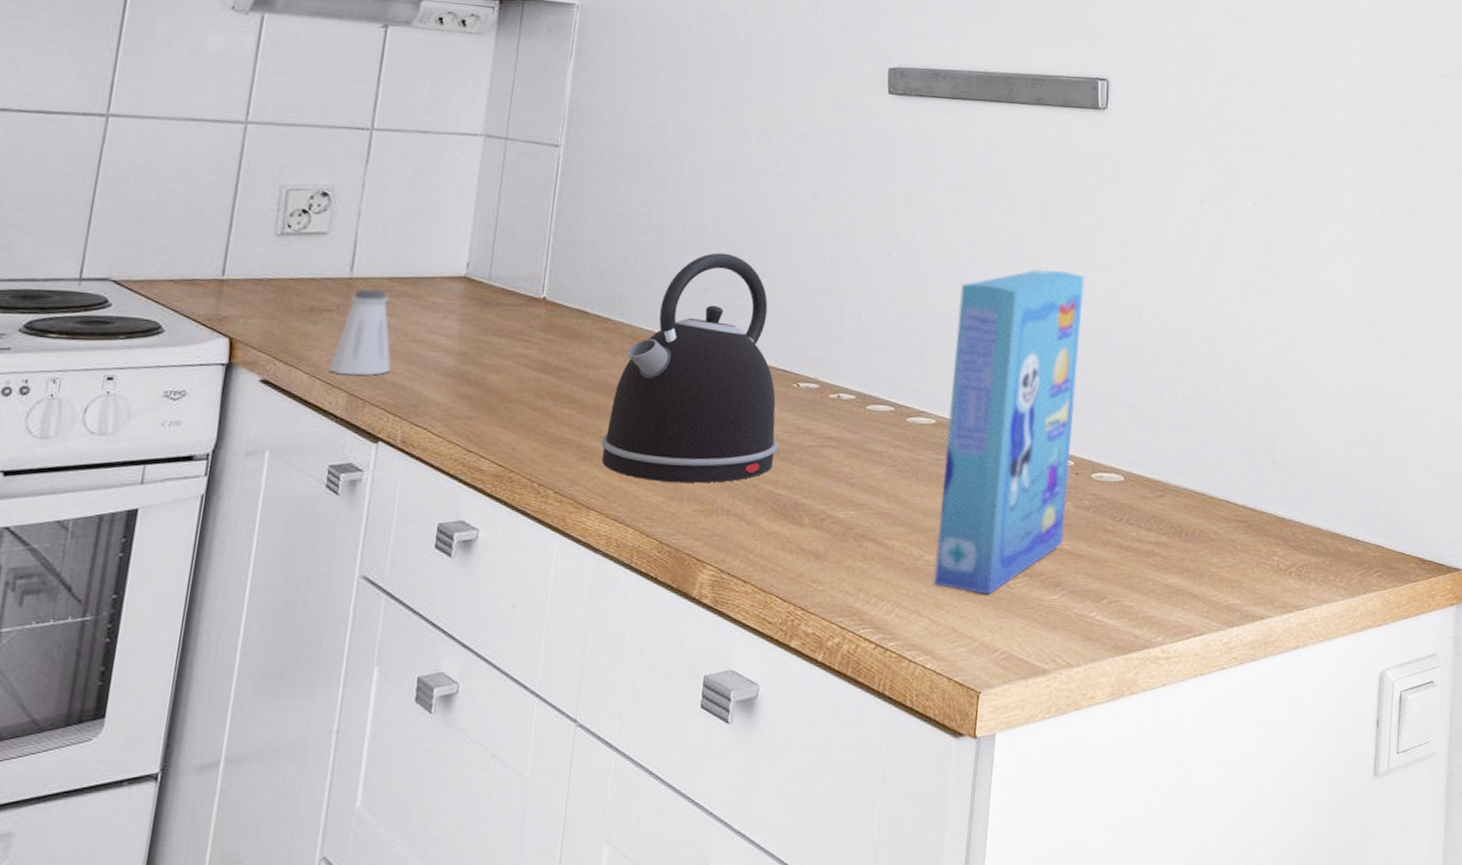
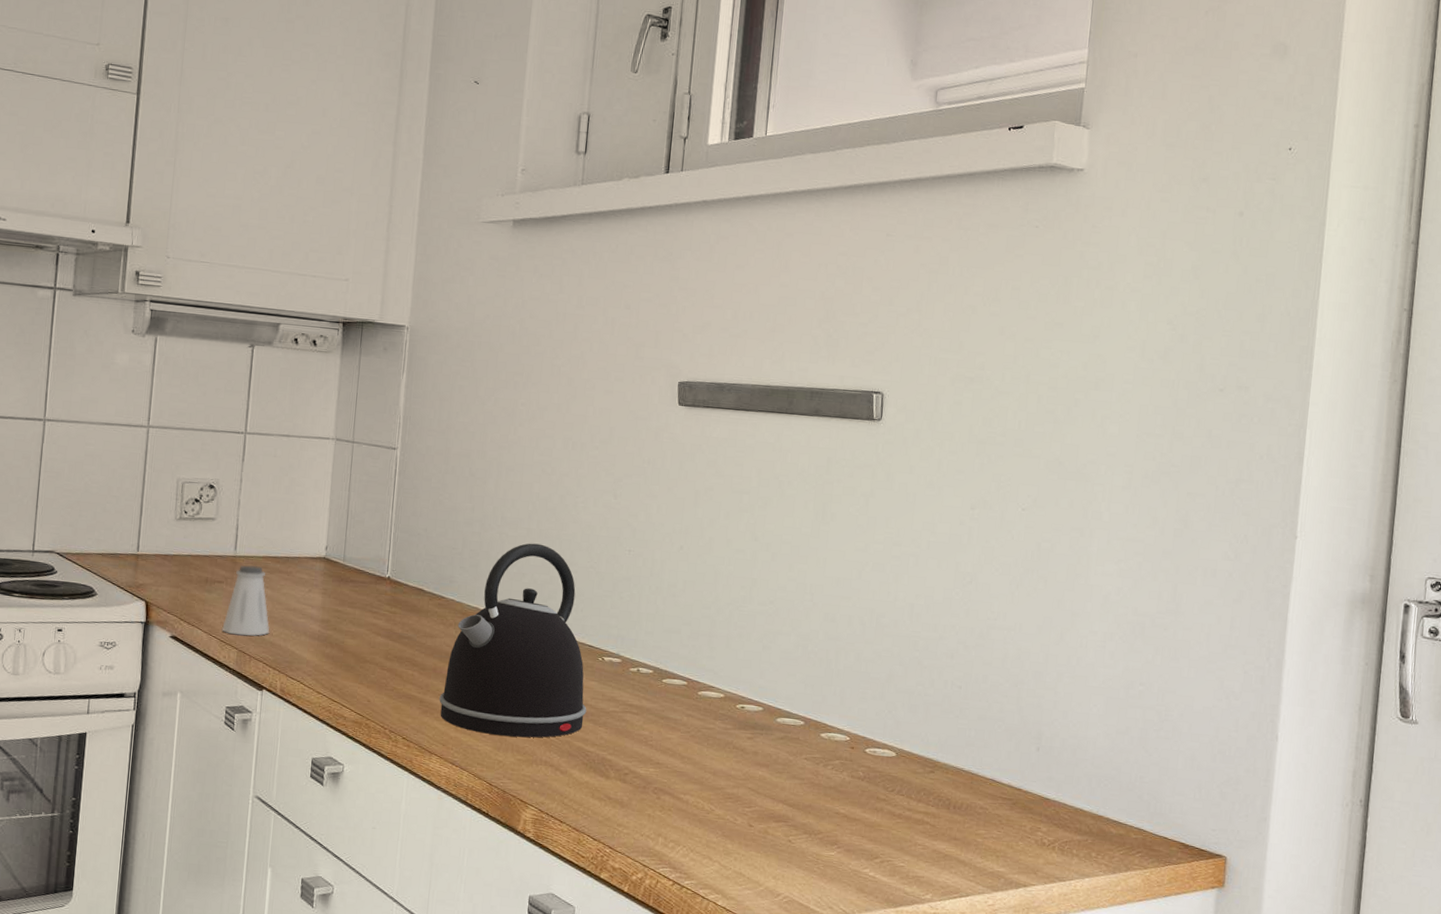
cereal box: present [934,269,1085,595] -> none [723,565,860,847]

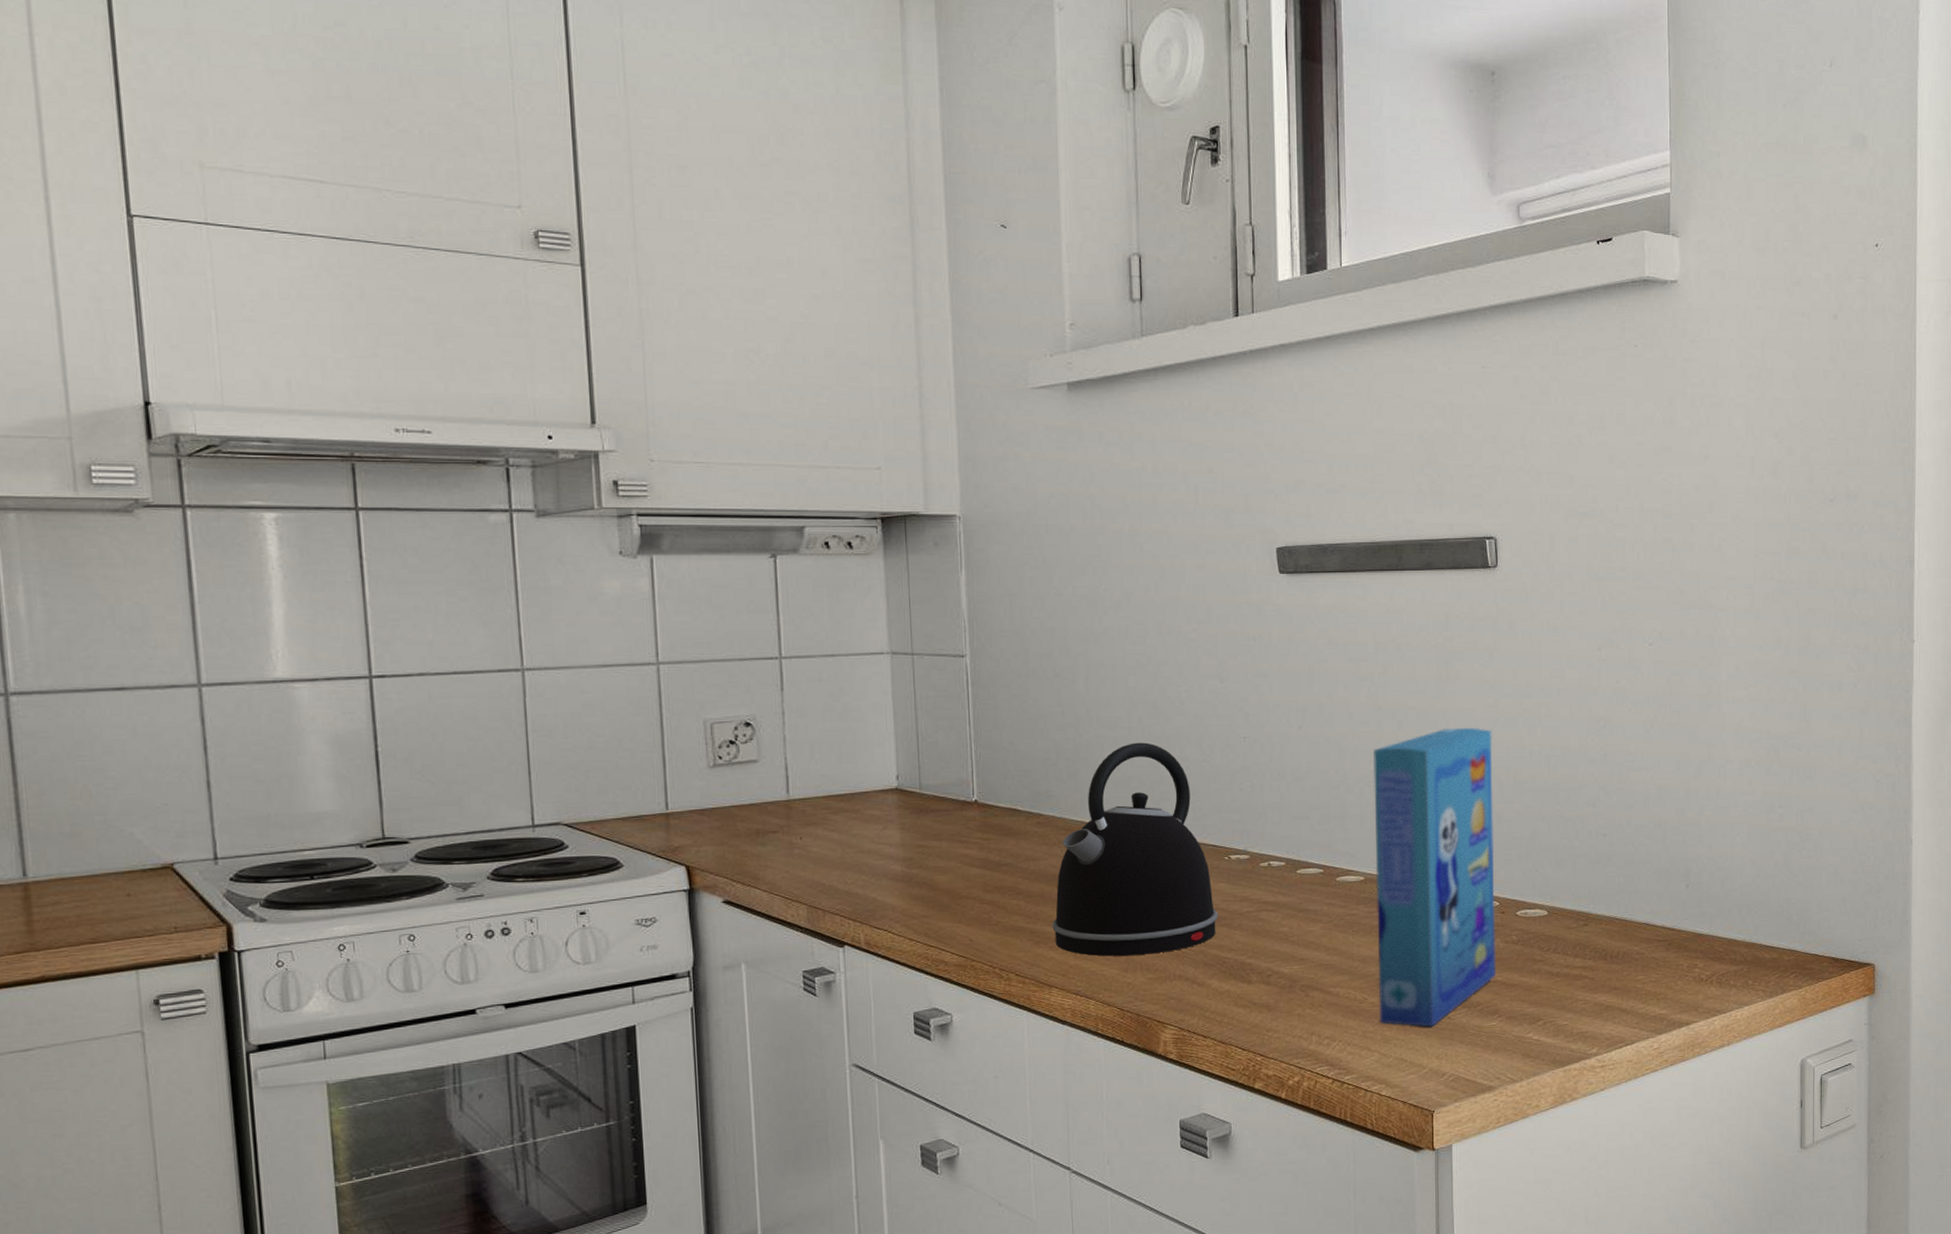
saltshaker: present [222,565,270,637] -> none [785,807,843,890]
cereal box: none [723,565,860,847] -> present [1372,727,1497,1027]

